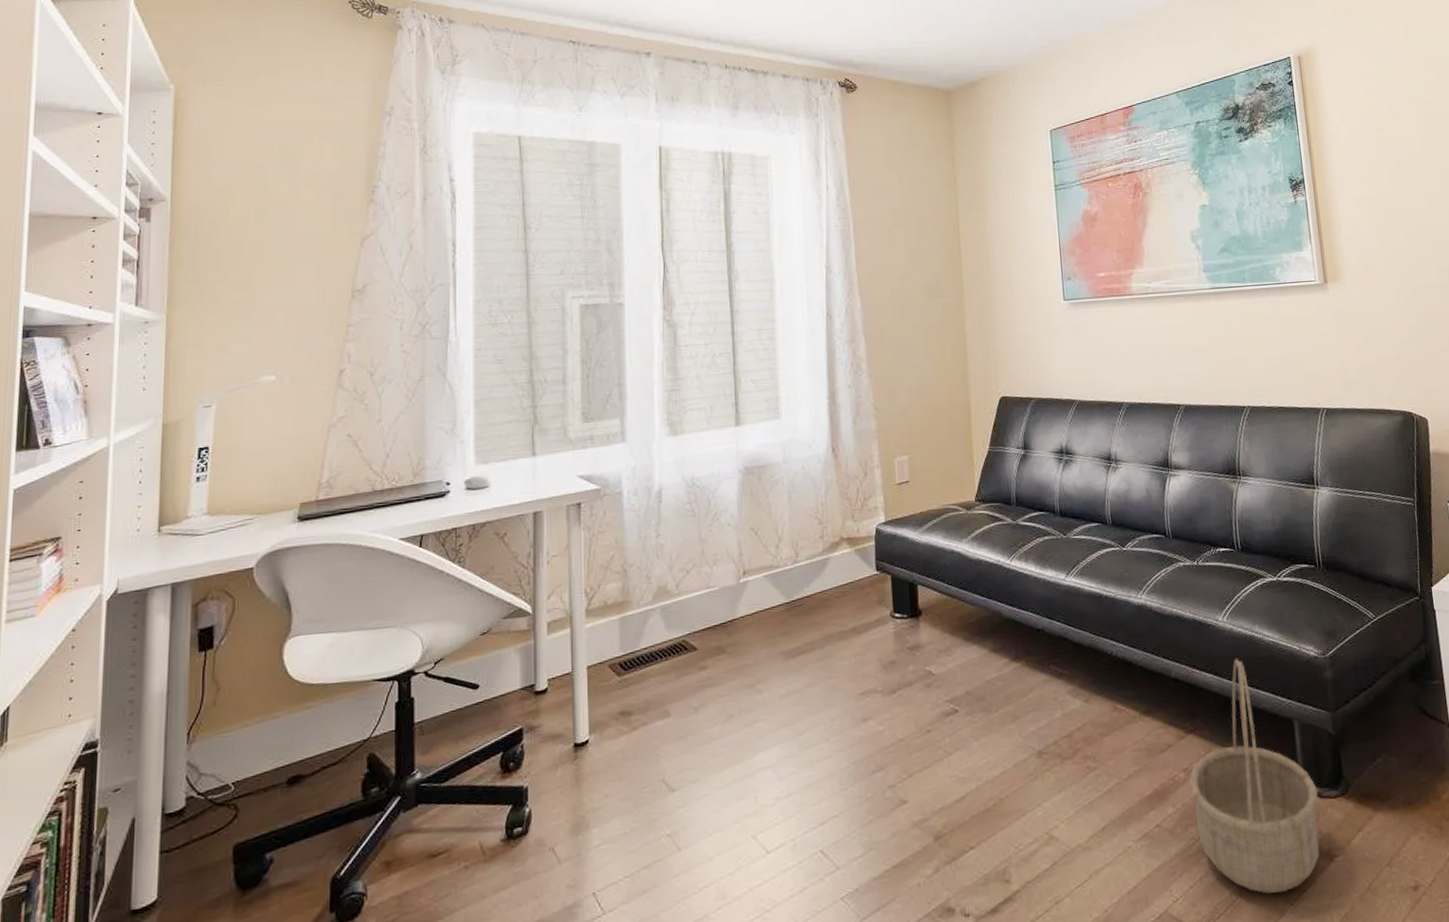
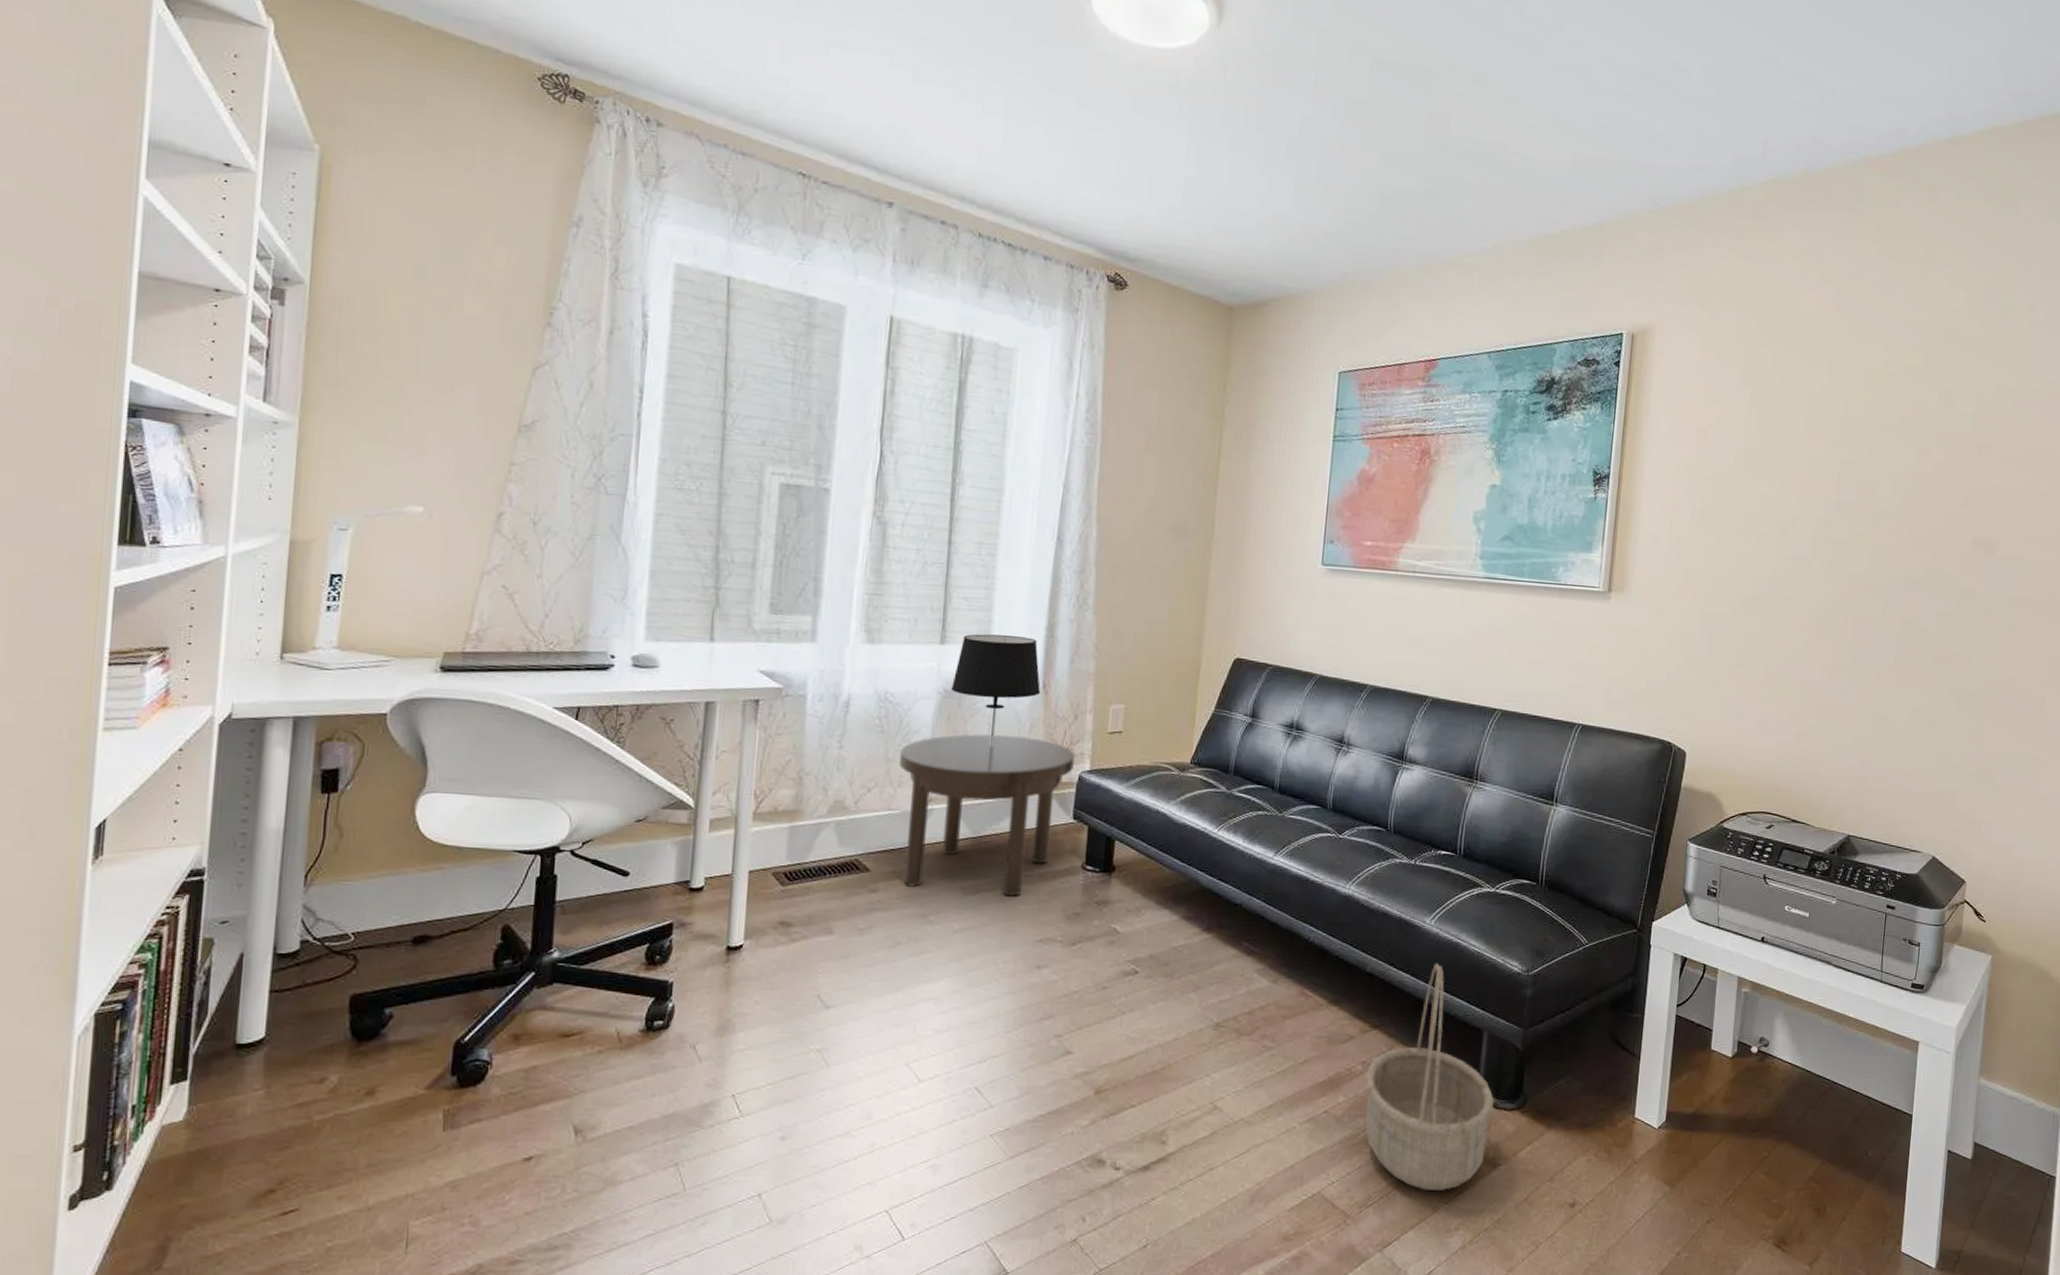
side table: none [712,499,870,660] -> present [899,734,1075,897]
table lamp: none [750,407,831,514] -> present [951,633,1041,746]

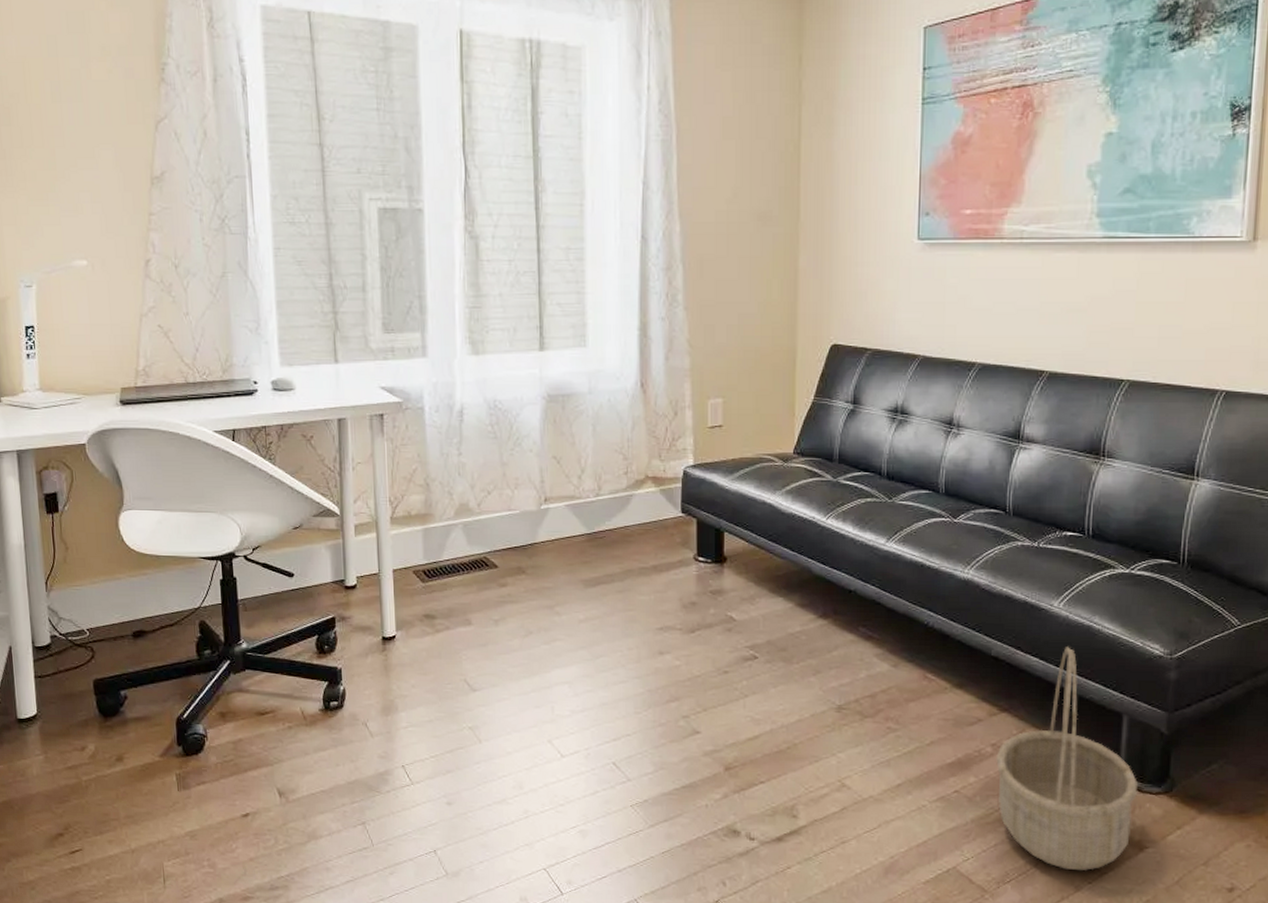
side table: present [899,734,1075,897] -> none [514,434,678,588]
table lamp: present [951,633,1041,746] -> none [554,338,640,446]

